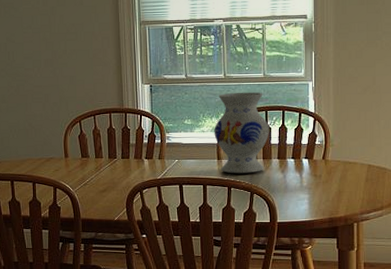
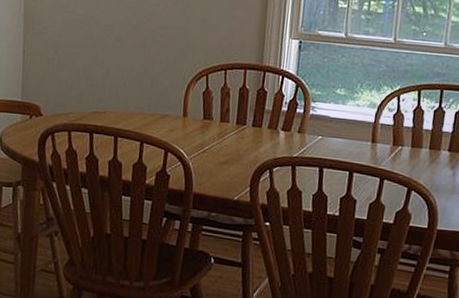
vase: present [214,92,269,174] -> none [371,62,443,165]

